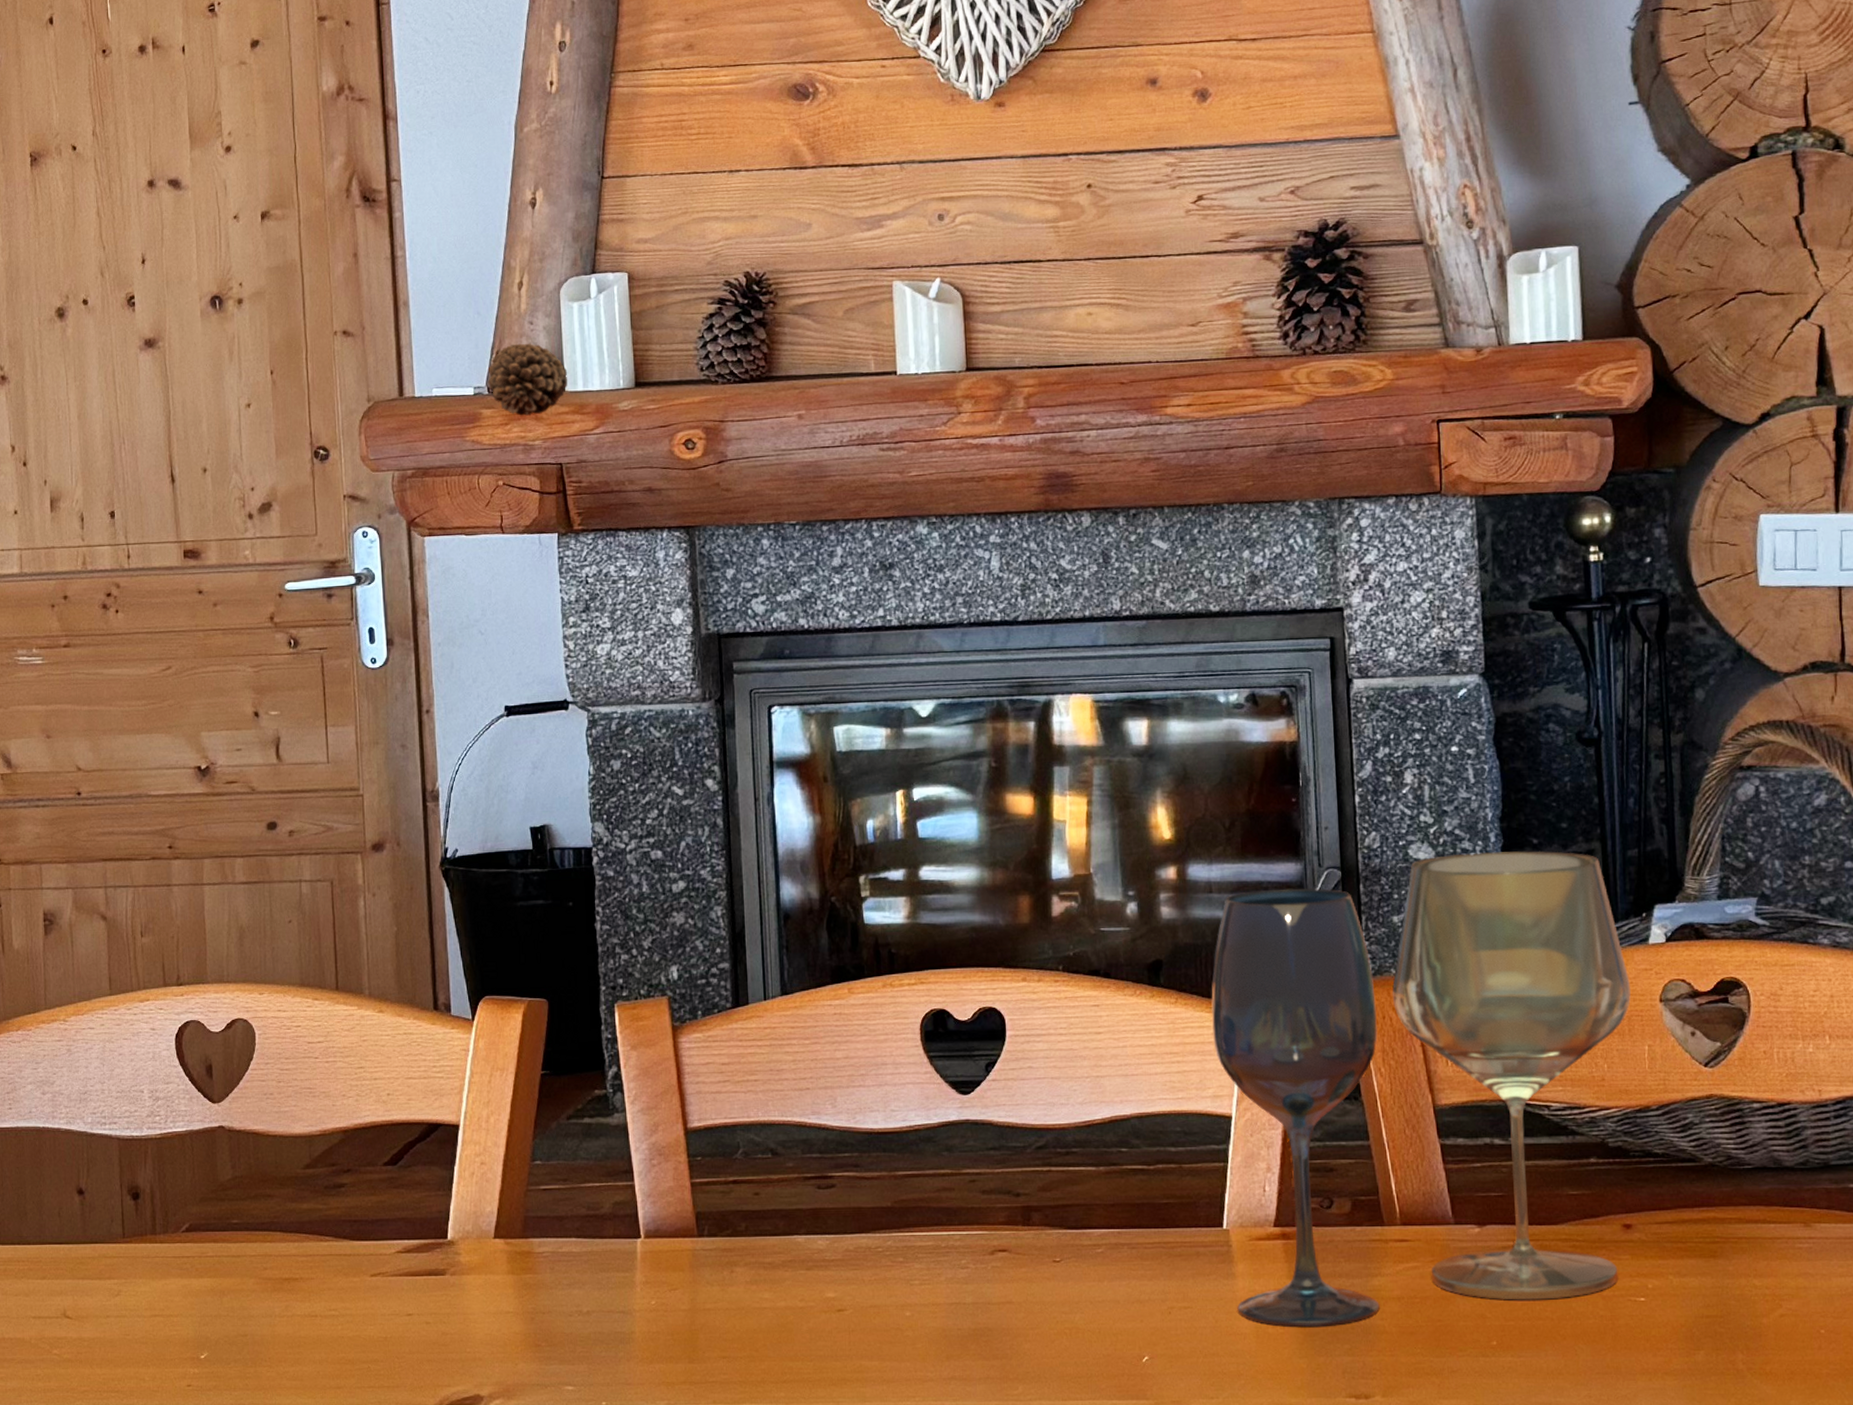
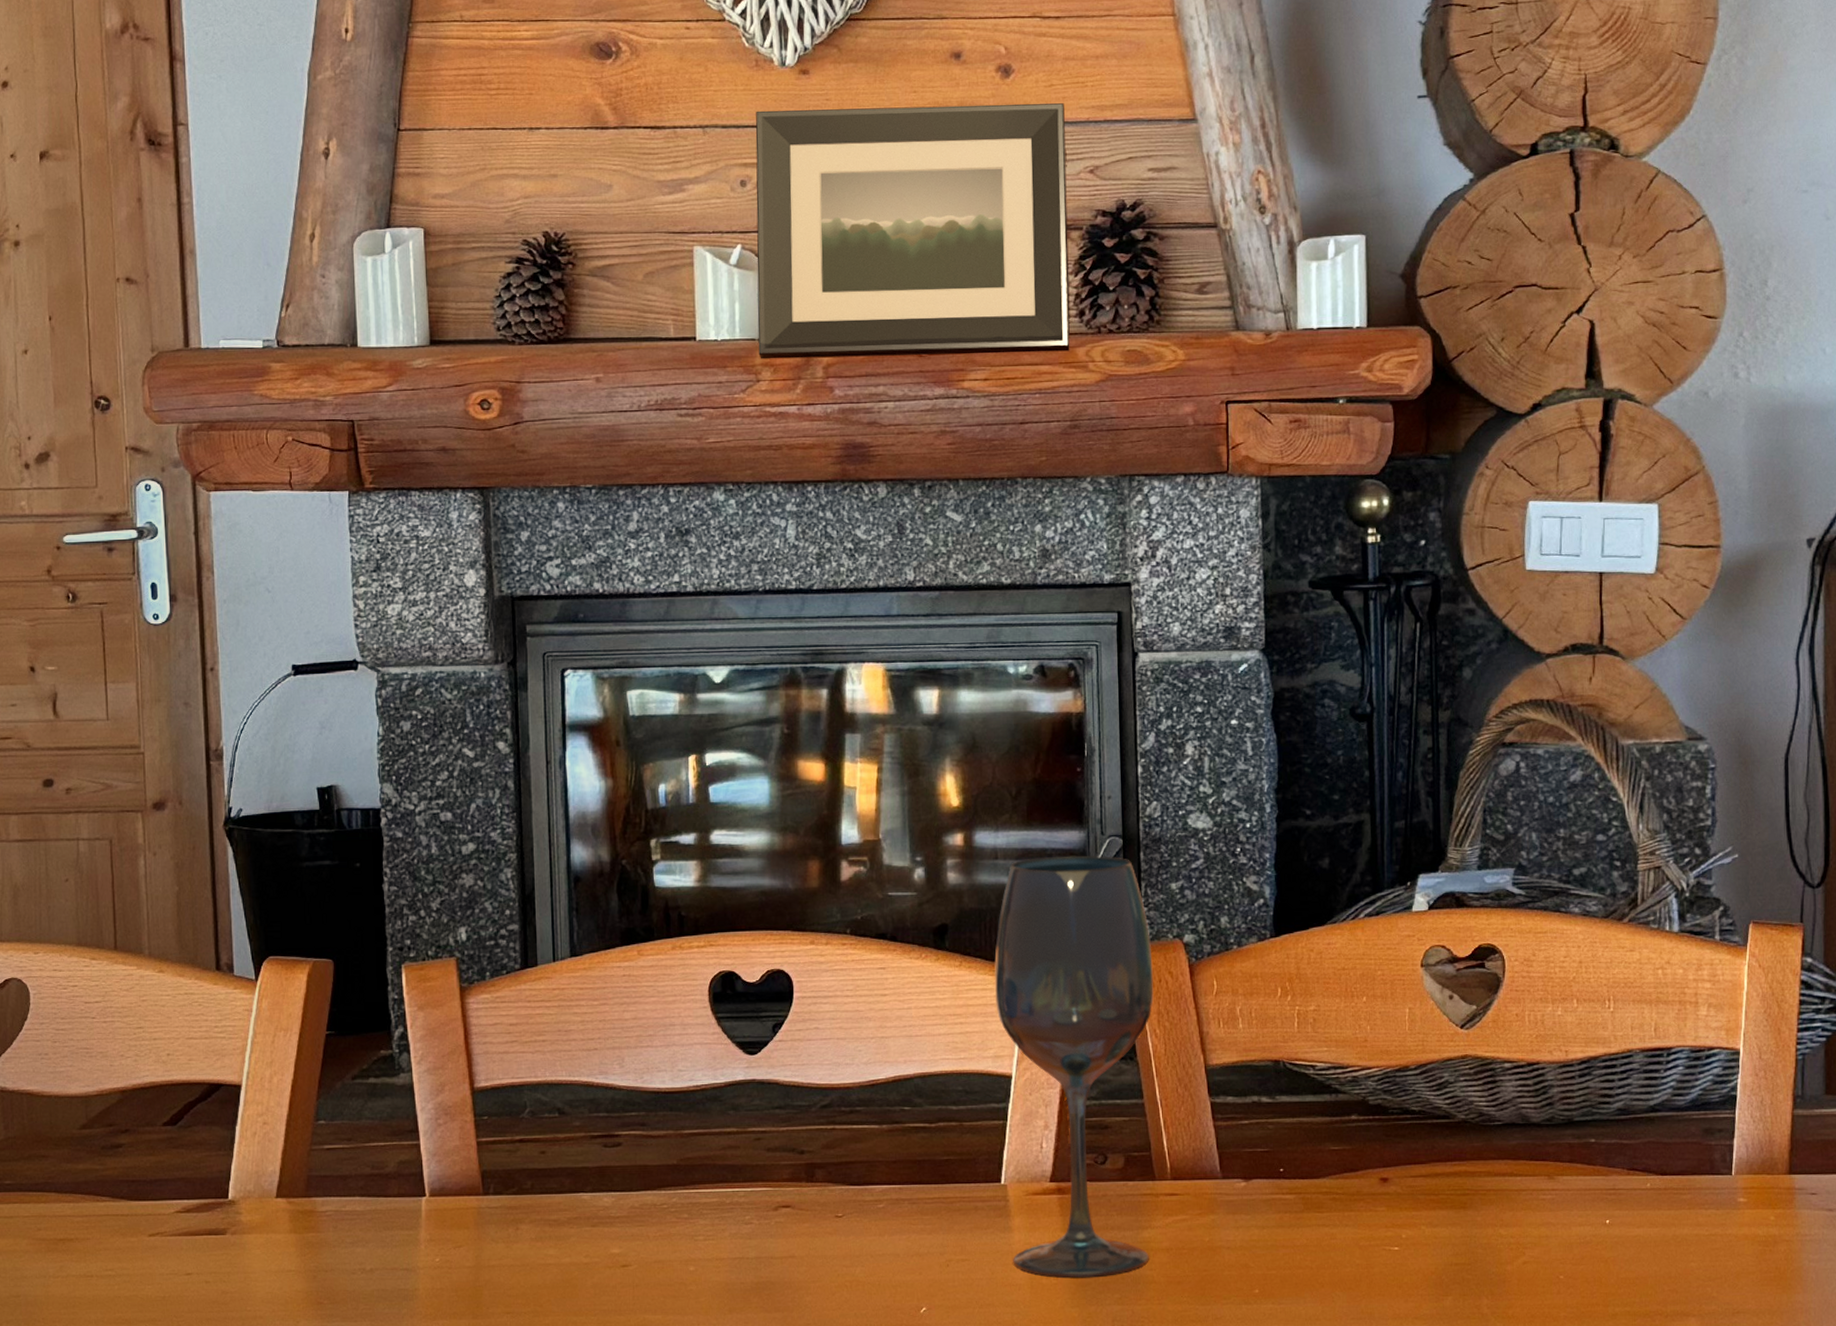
pine cone: present [487,343,568,416] -> none [277,296,361,371]
picture frame: none [952,125,1275,392] -> present [755,103,1070,360]
wine glass: present [1392,851,1631,1300] -> none [1168,821,1394,1251]

